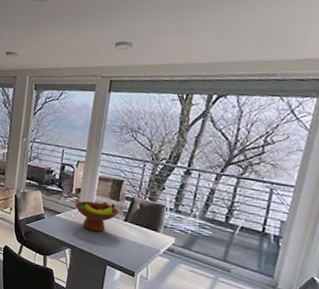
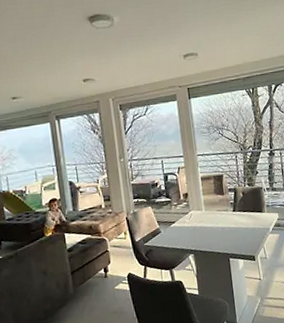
fruit bowl: present [74,201,120,232] -> none [185,198,228,230]

